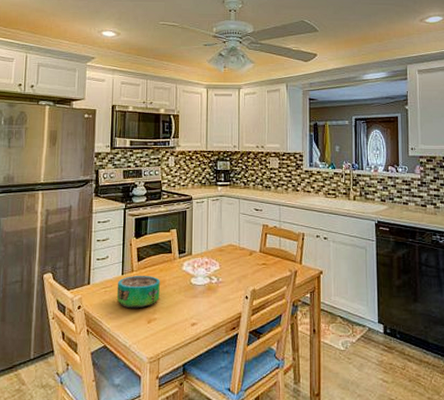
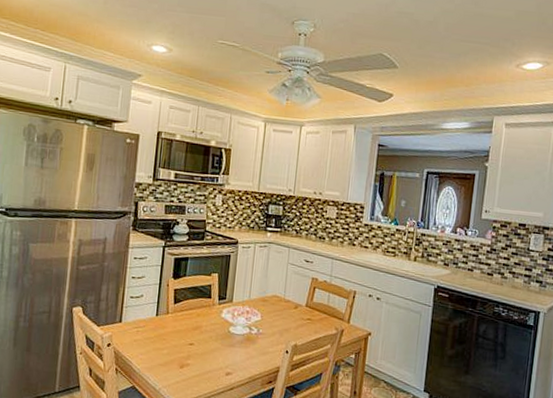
decorative bowl: present [116,275,160,309] -> none [149,317,196,353]

